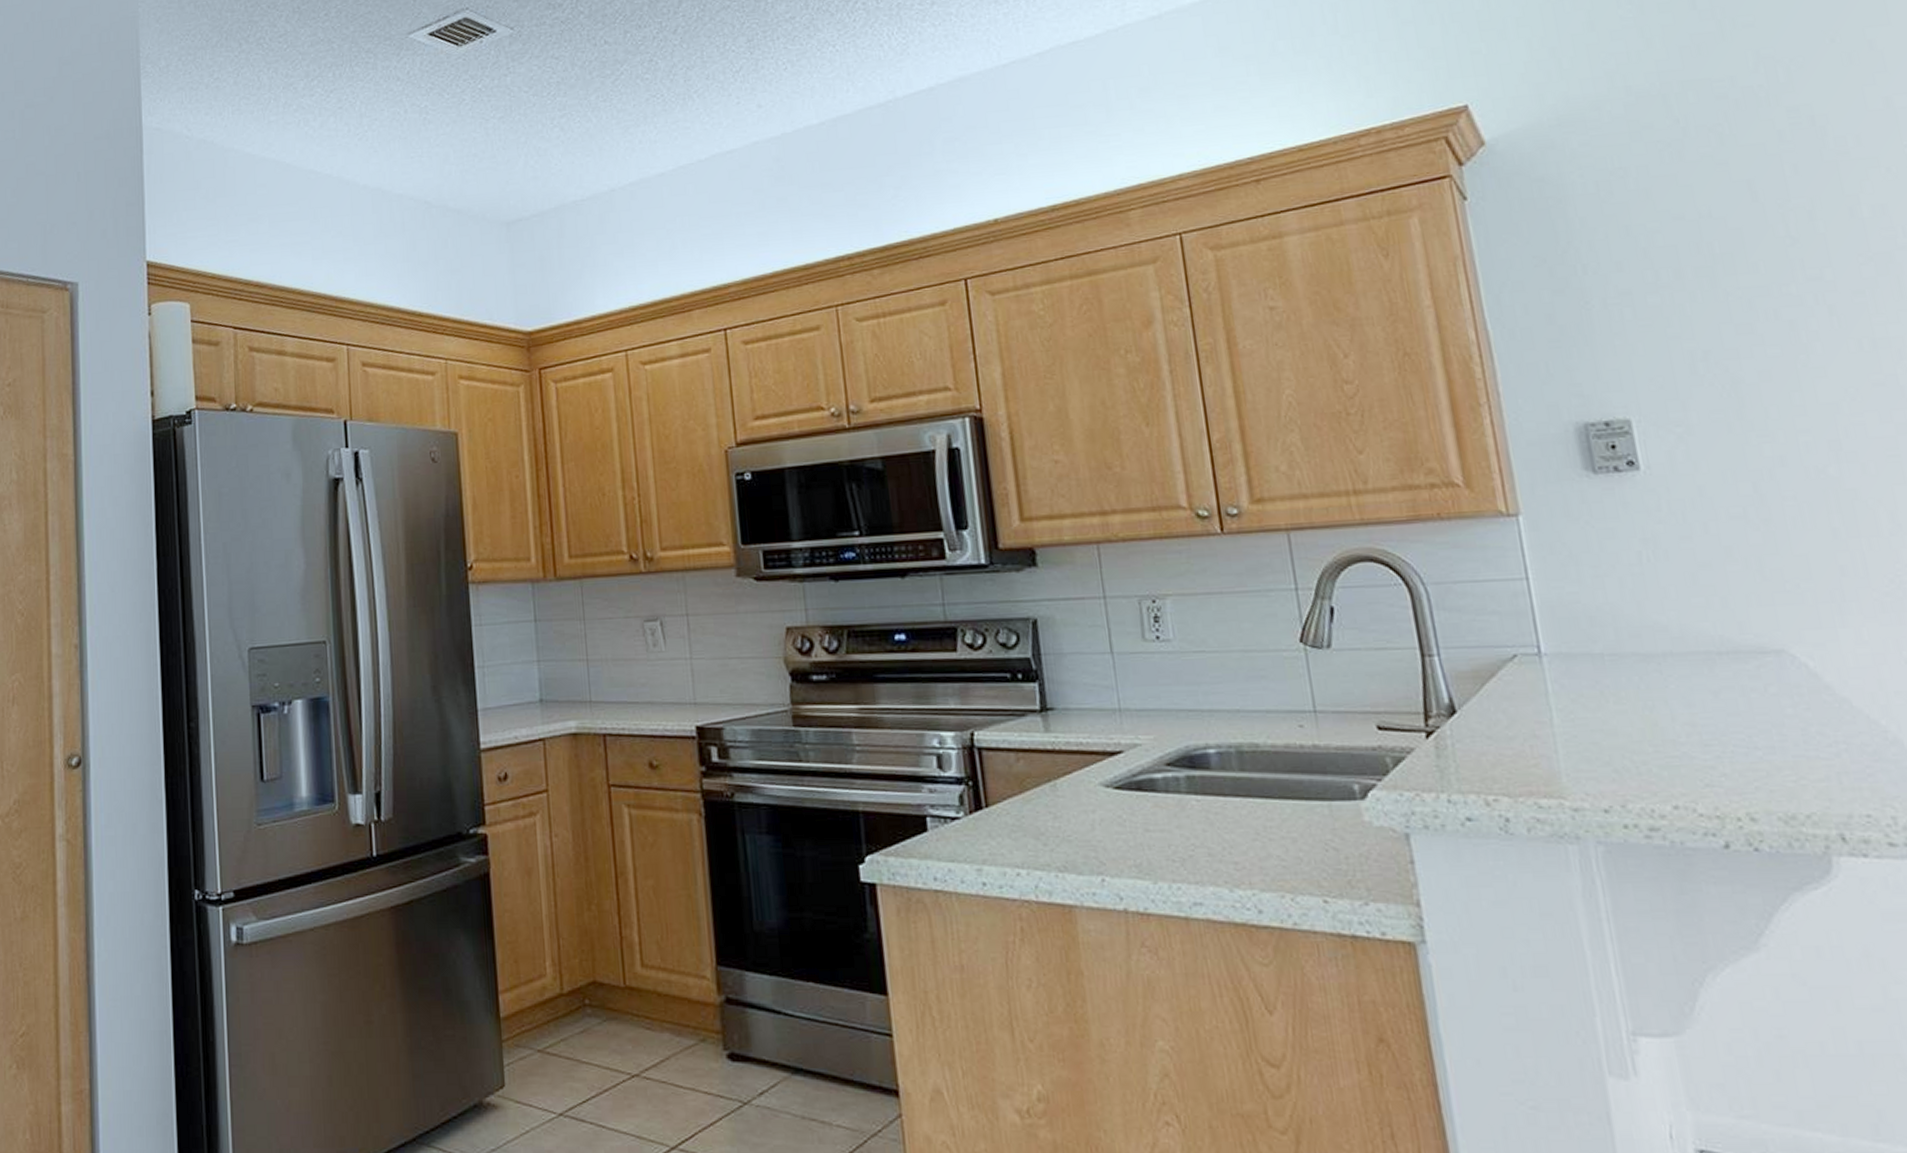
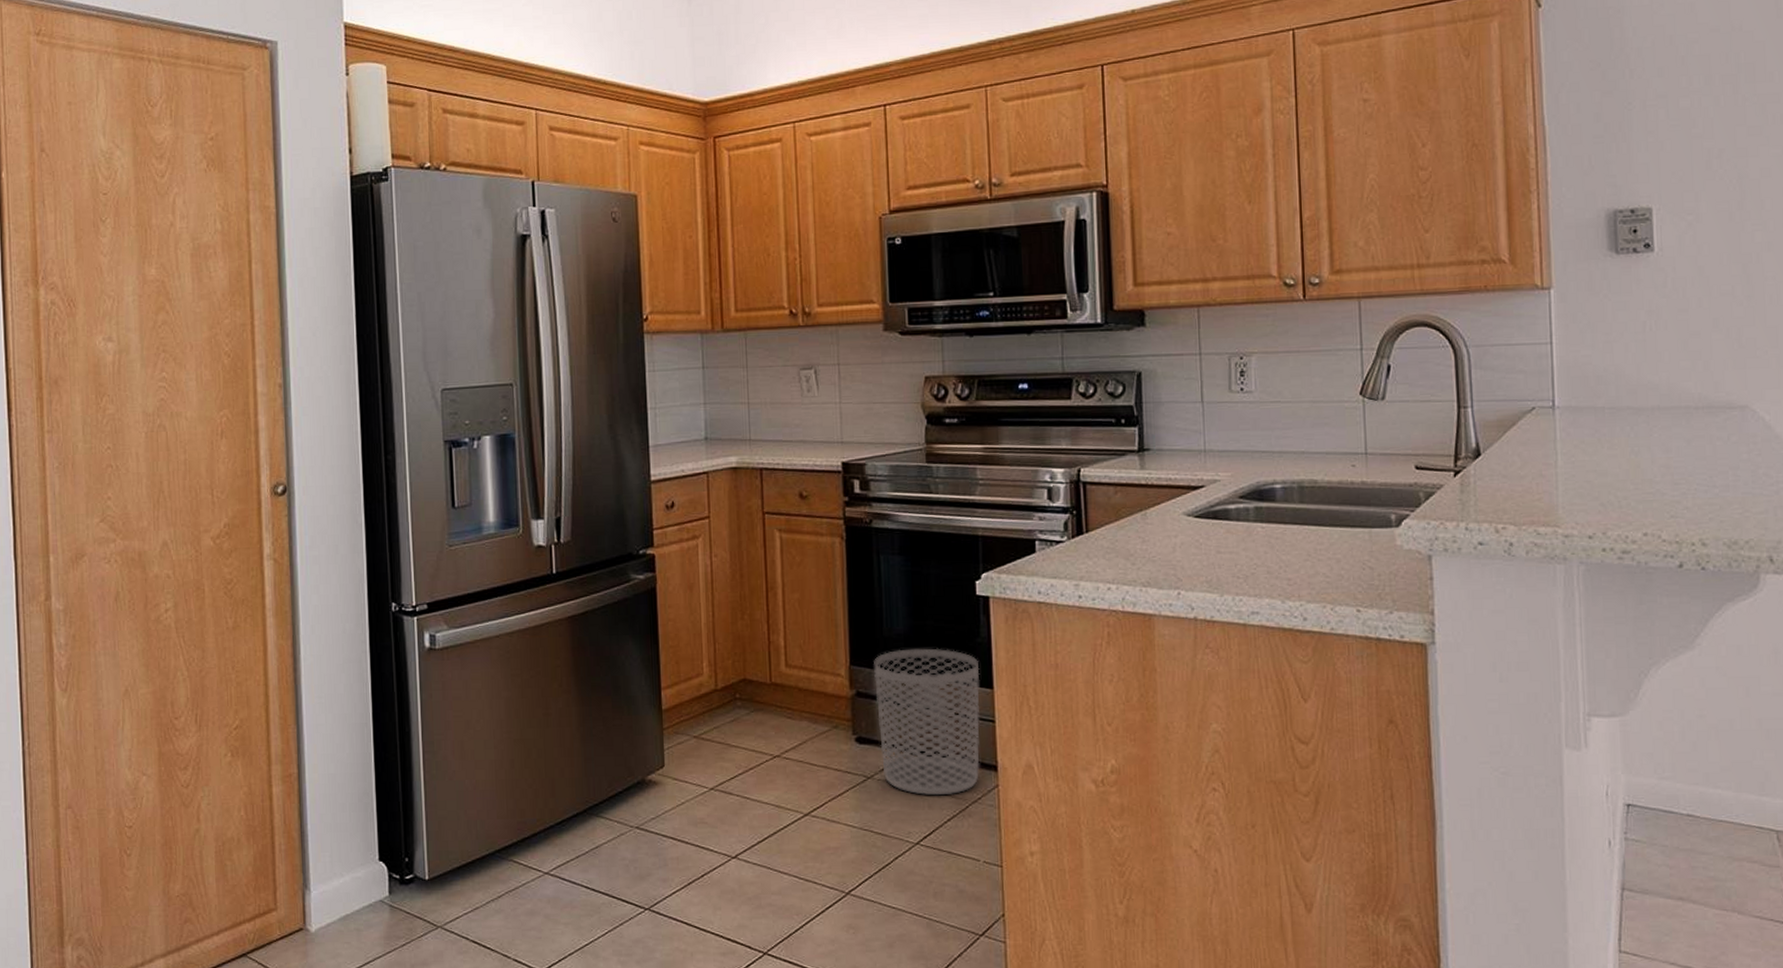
waste bin: none [744,945,878,1127] -> present [874,648,980,796]

